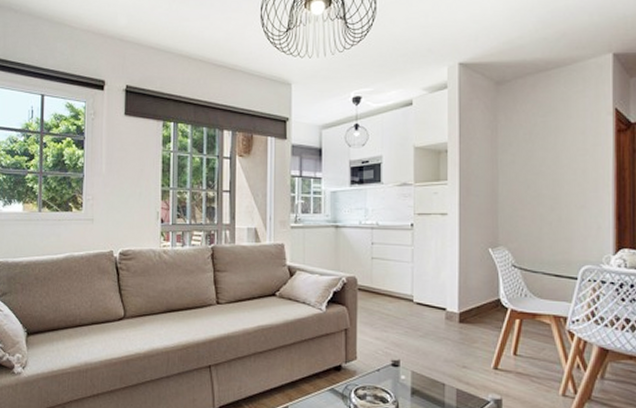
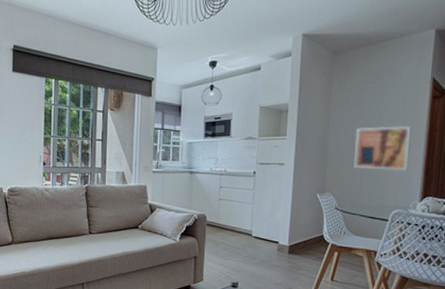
wall art: none [529,164,596,218] -> present [354,125,412,171]

